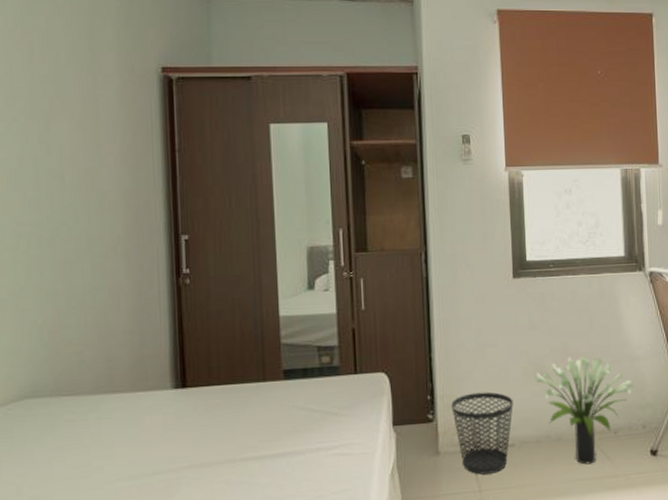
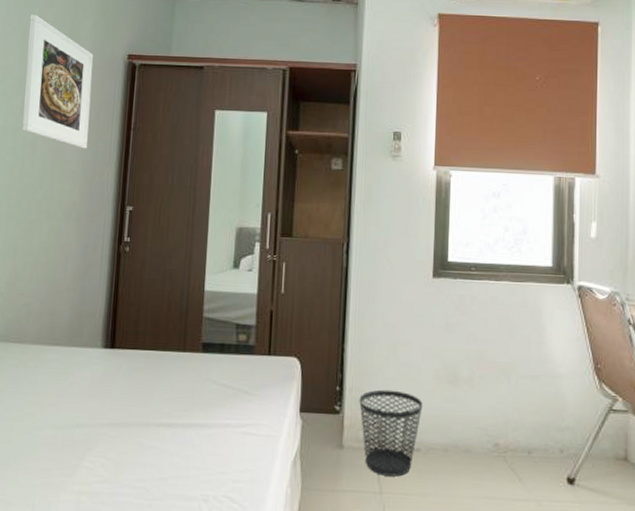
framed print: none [35,26,127,176] -> present [22,15,94,149]
potted plant: present [535,356,634,465] -> none [448,365,554,483]

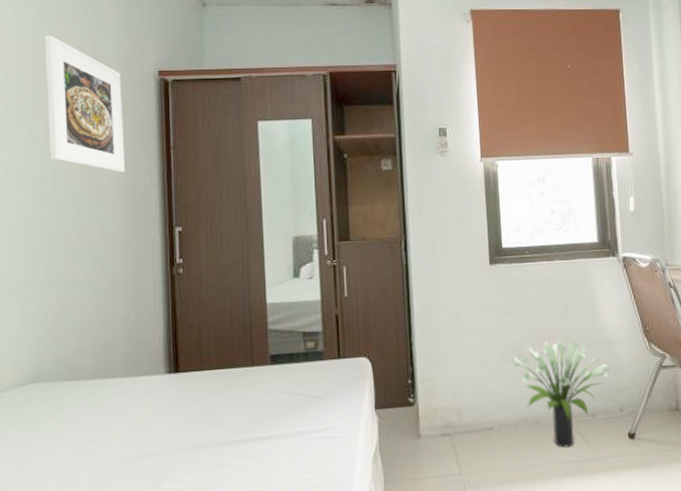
wastebasket: present [359,389,423,477] -> none [431,375,492,458]
potted plant: none [448,365,554,483] -> present [513,341,611,448]

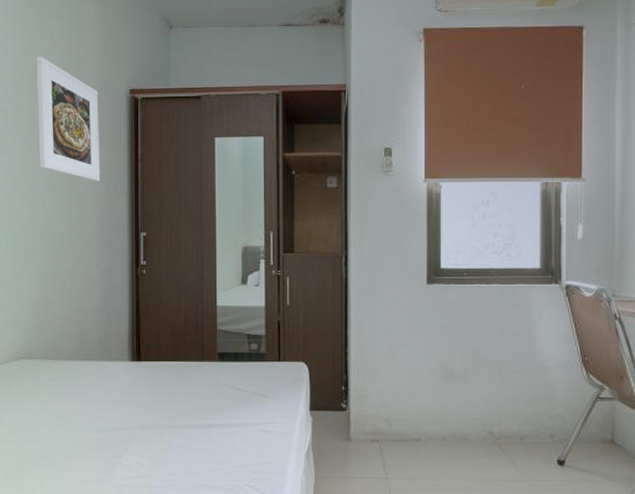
potted plant: present [513,341,611,448] -> none [444,362,544,466]

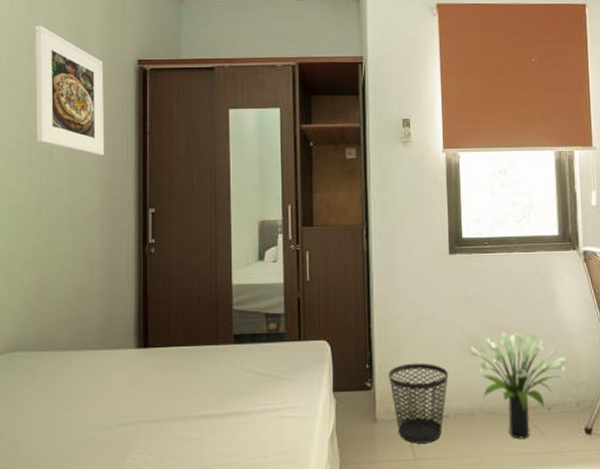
wastebasket: none [363,388,422,464] -> present [388,363,448,444]
potted plant: none [444,362,544,466] -> present [470,332,568,440]

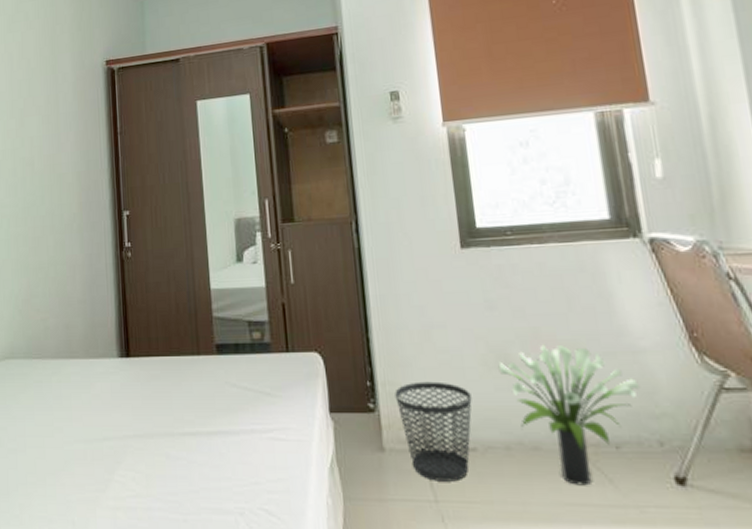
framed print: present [35,26,105,155] -> none [14,39,80,160]

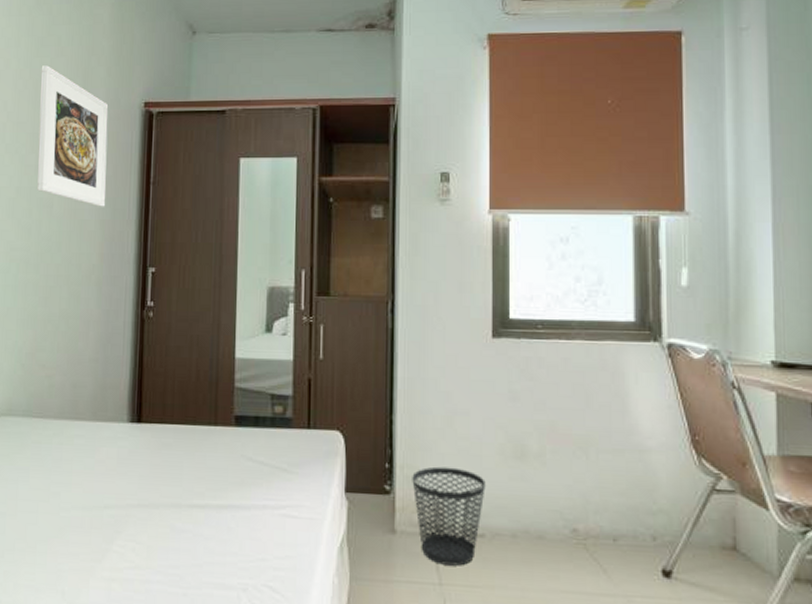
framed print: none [14,39,80,160] -> present [37,65,109,207]
potted plant: present [498,344,641,486] -> none [514,438,642,575]

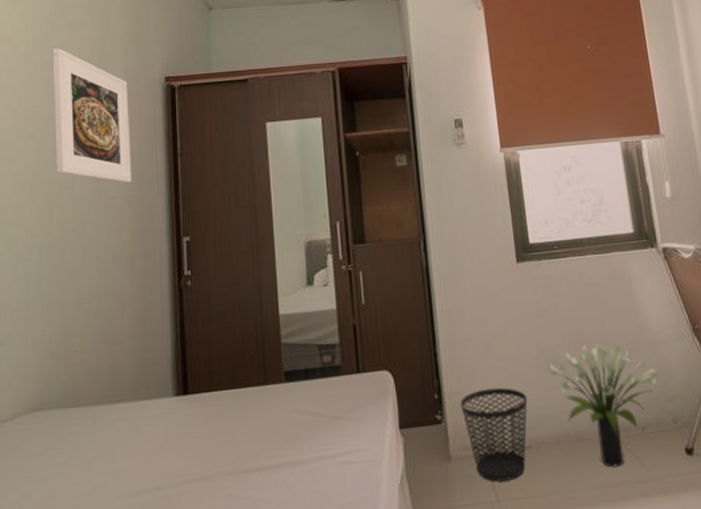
potted plant: none [514,438,642,575] -> present [548,344,659,468]

